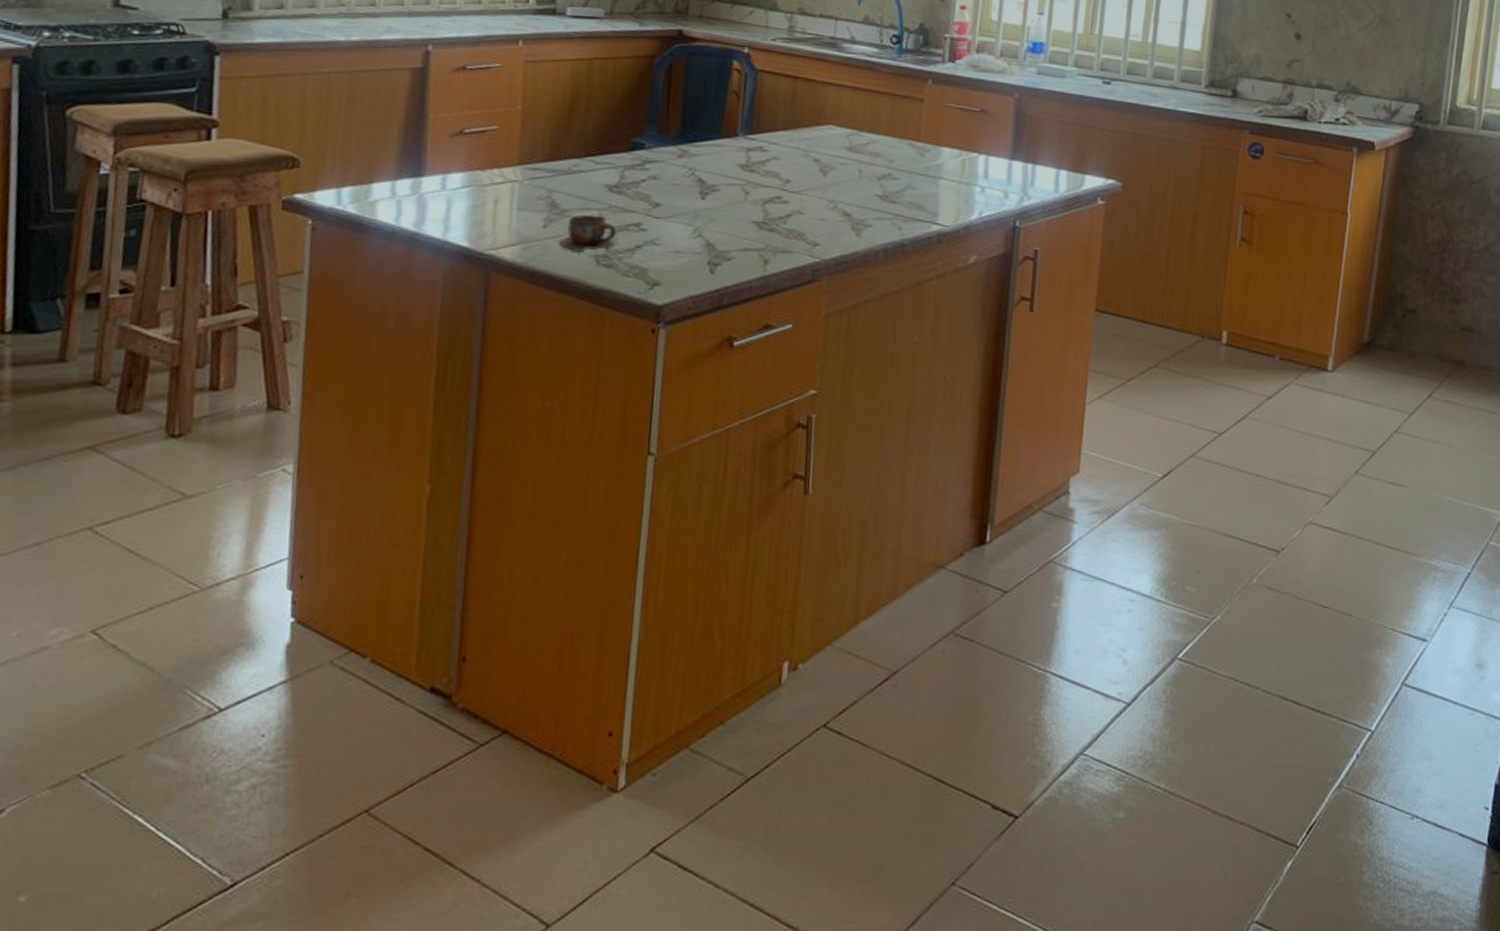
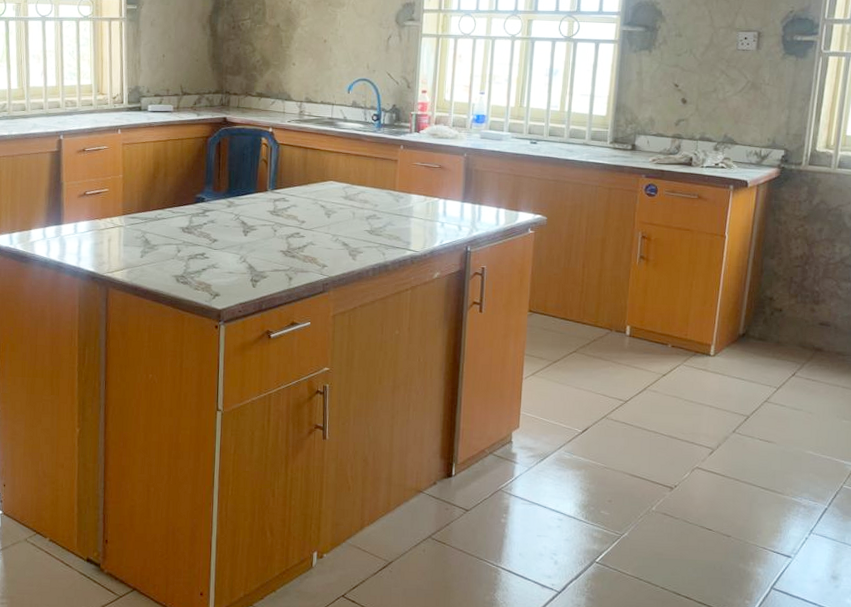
cup: present [559,214,617,252] -> none [152,248,189,274]

